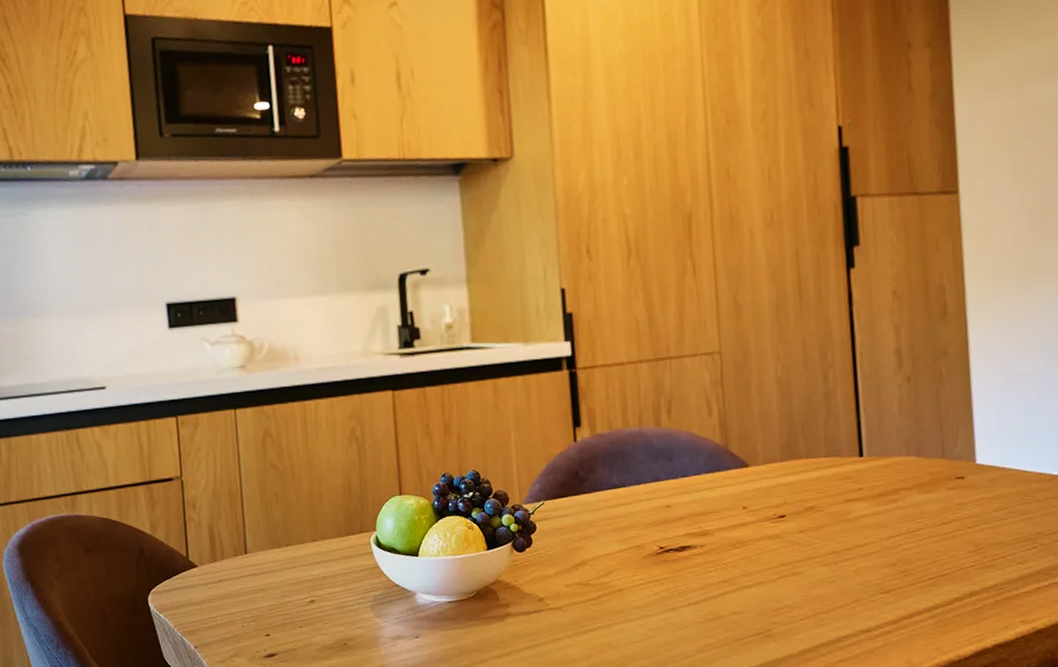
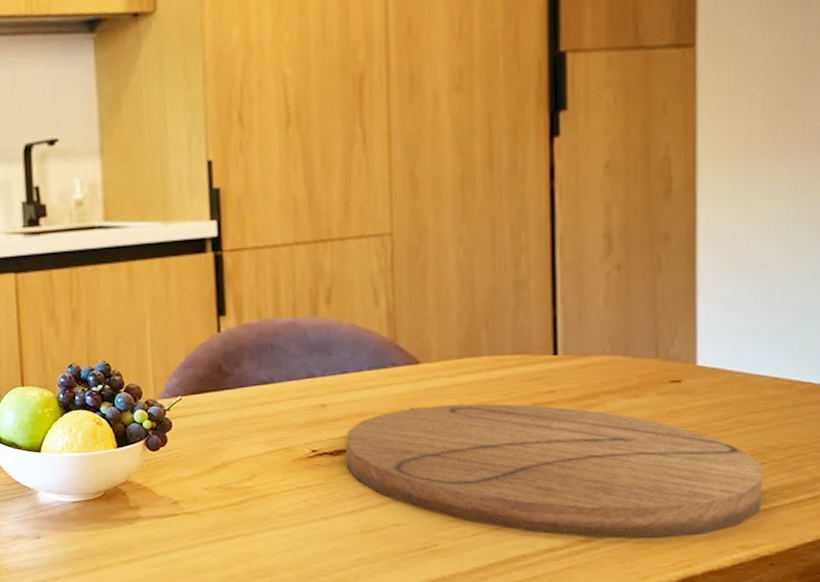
cutting board: none [688,501,1036,619] -> present [345,403,762,539]

